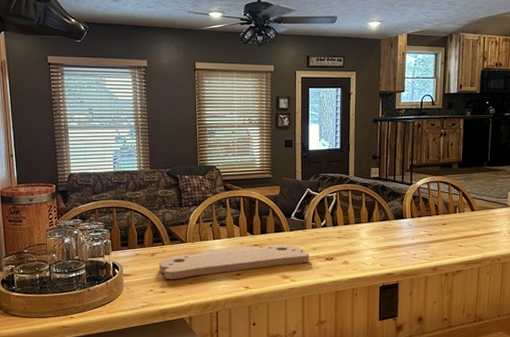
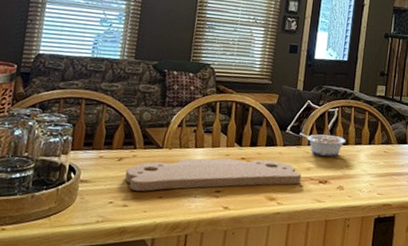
legume: none [303,218,346,237] -> present [299,132,346,157]

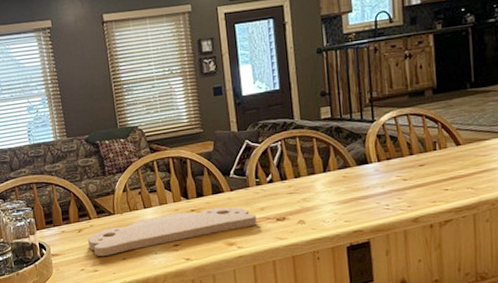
legume: present [299,132,346,157] -> none [244,170,297,194]

